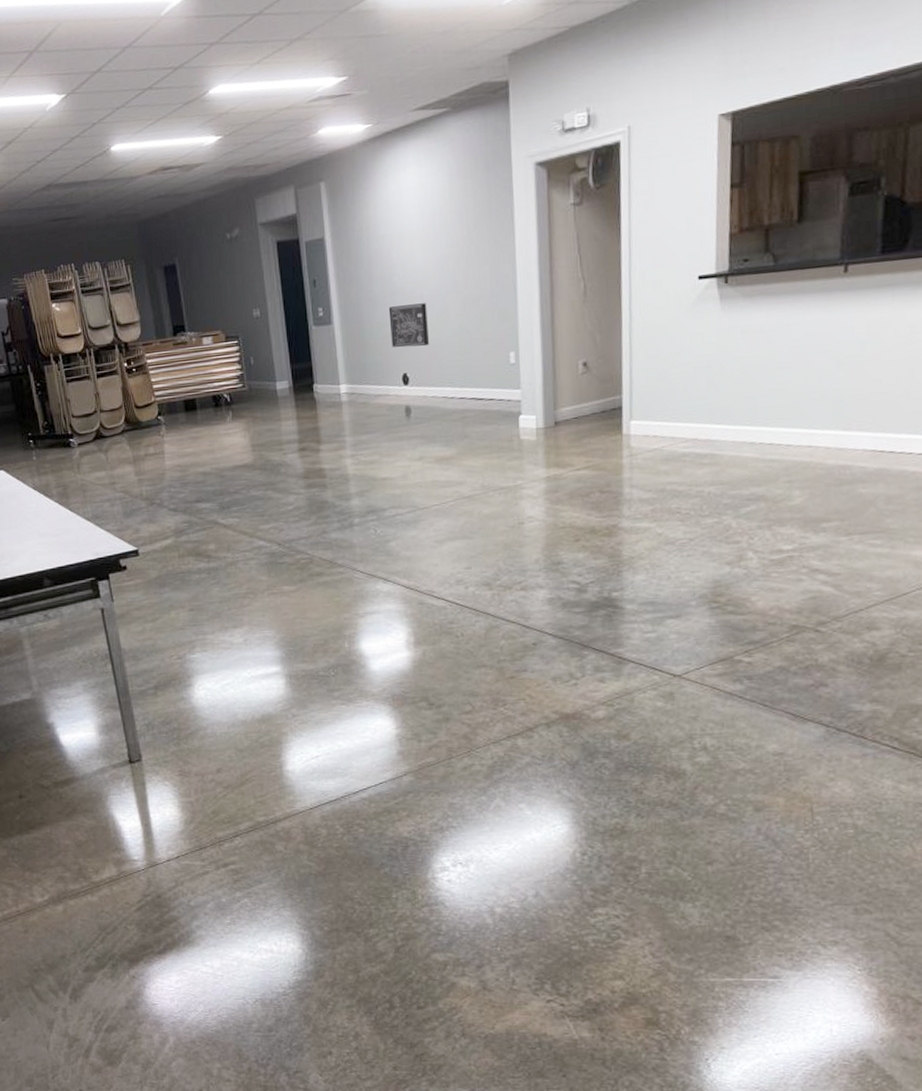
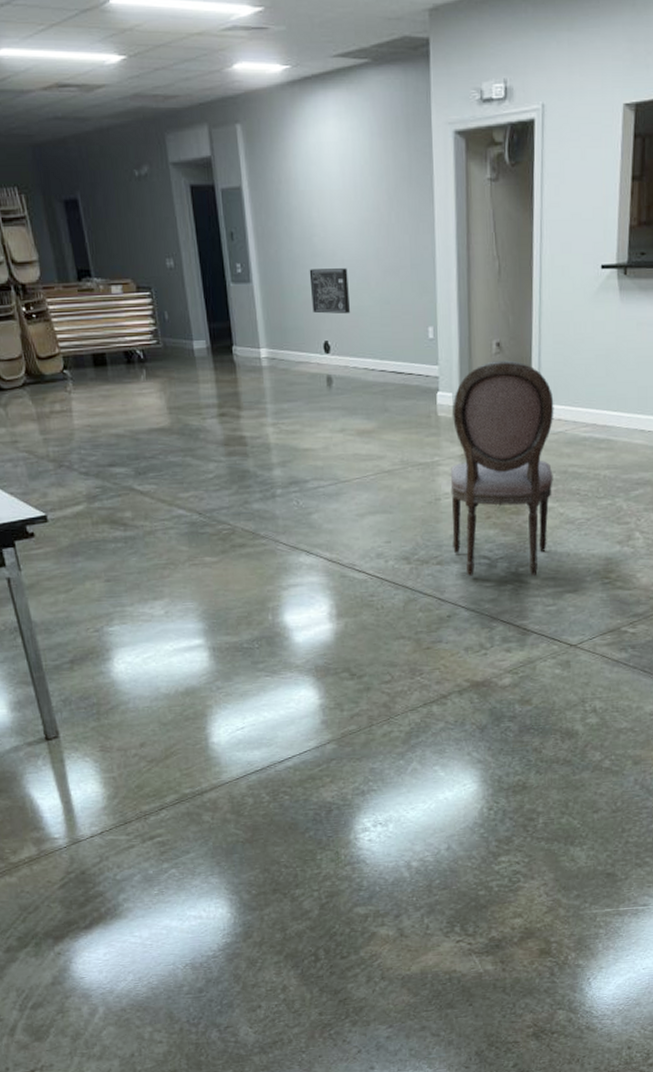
dining chair: none [534,379,650,602] -> present [450,360,554,576]

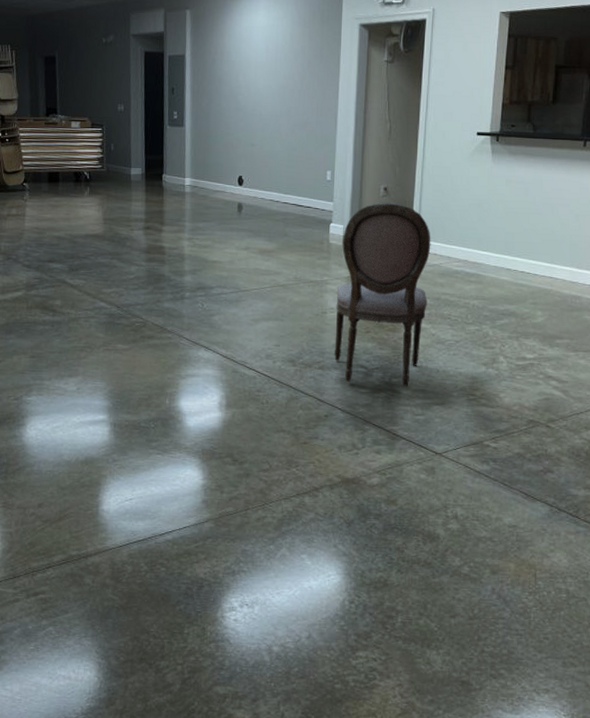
wall art: present [309,268,350,314] -> none [232,120,264,156]

